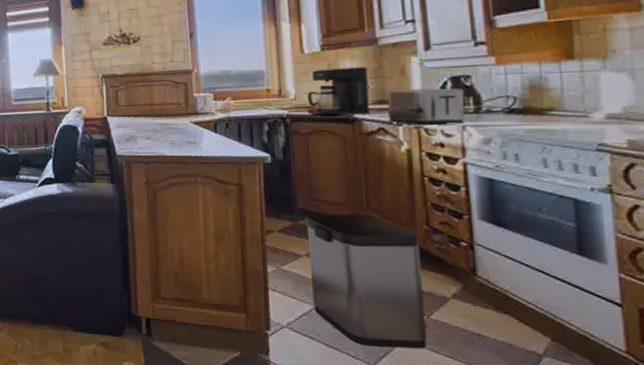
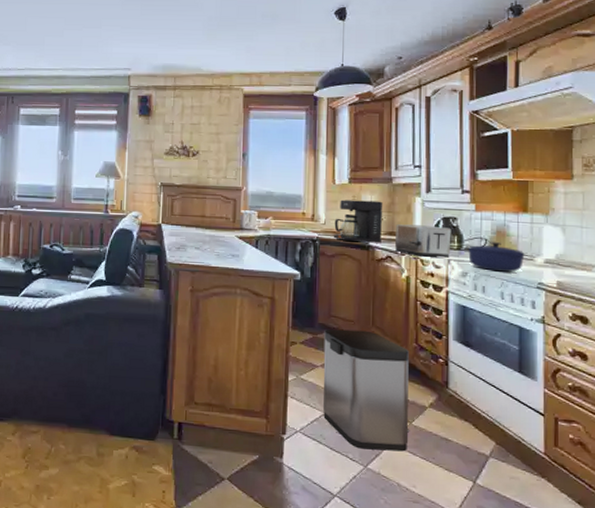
cooking pot: none [490,99,575,135] -> present [468,242,525,272]

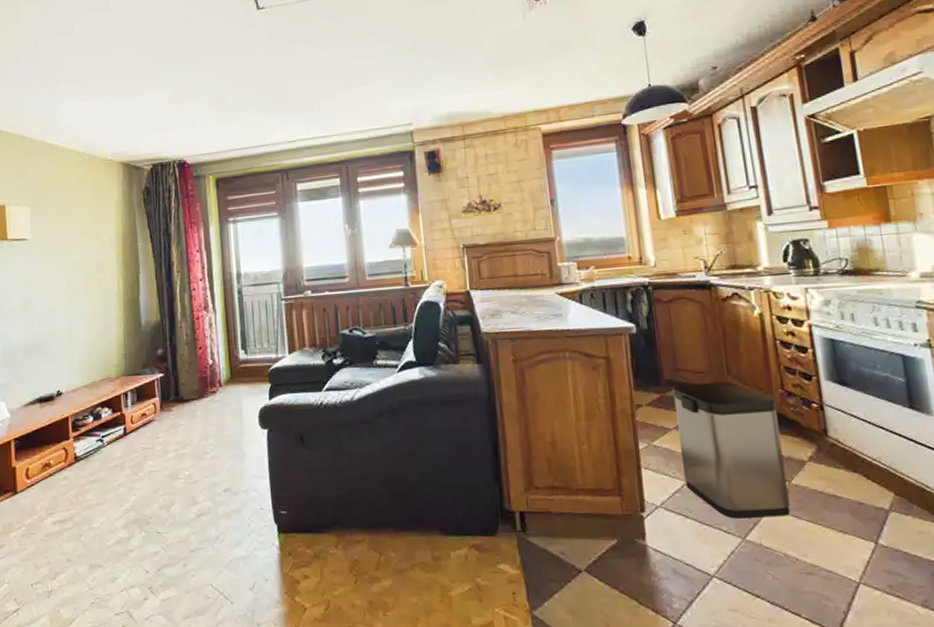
coffee maker: present [333,199,383,243] -> none [666,232,724,283]
toaster: present [395,224,452,258] -> none [738,251,807,289]
cooking pot: present [468,242,525,272] -> none [827,261,896,295]

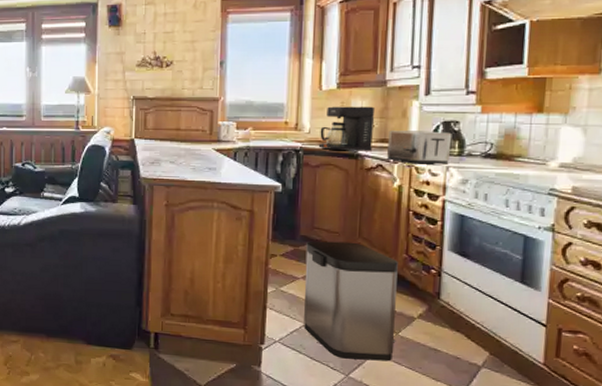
coffee maker: none [666,232,724,283] -> present [318,106,376,152]
toaster: none [738,251,807,289] -> present [387,130,452,165]

